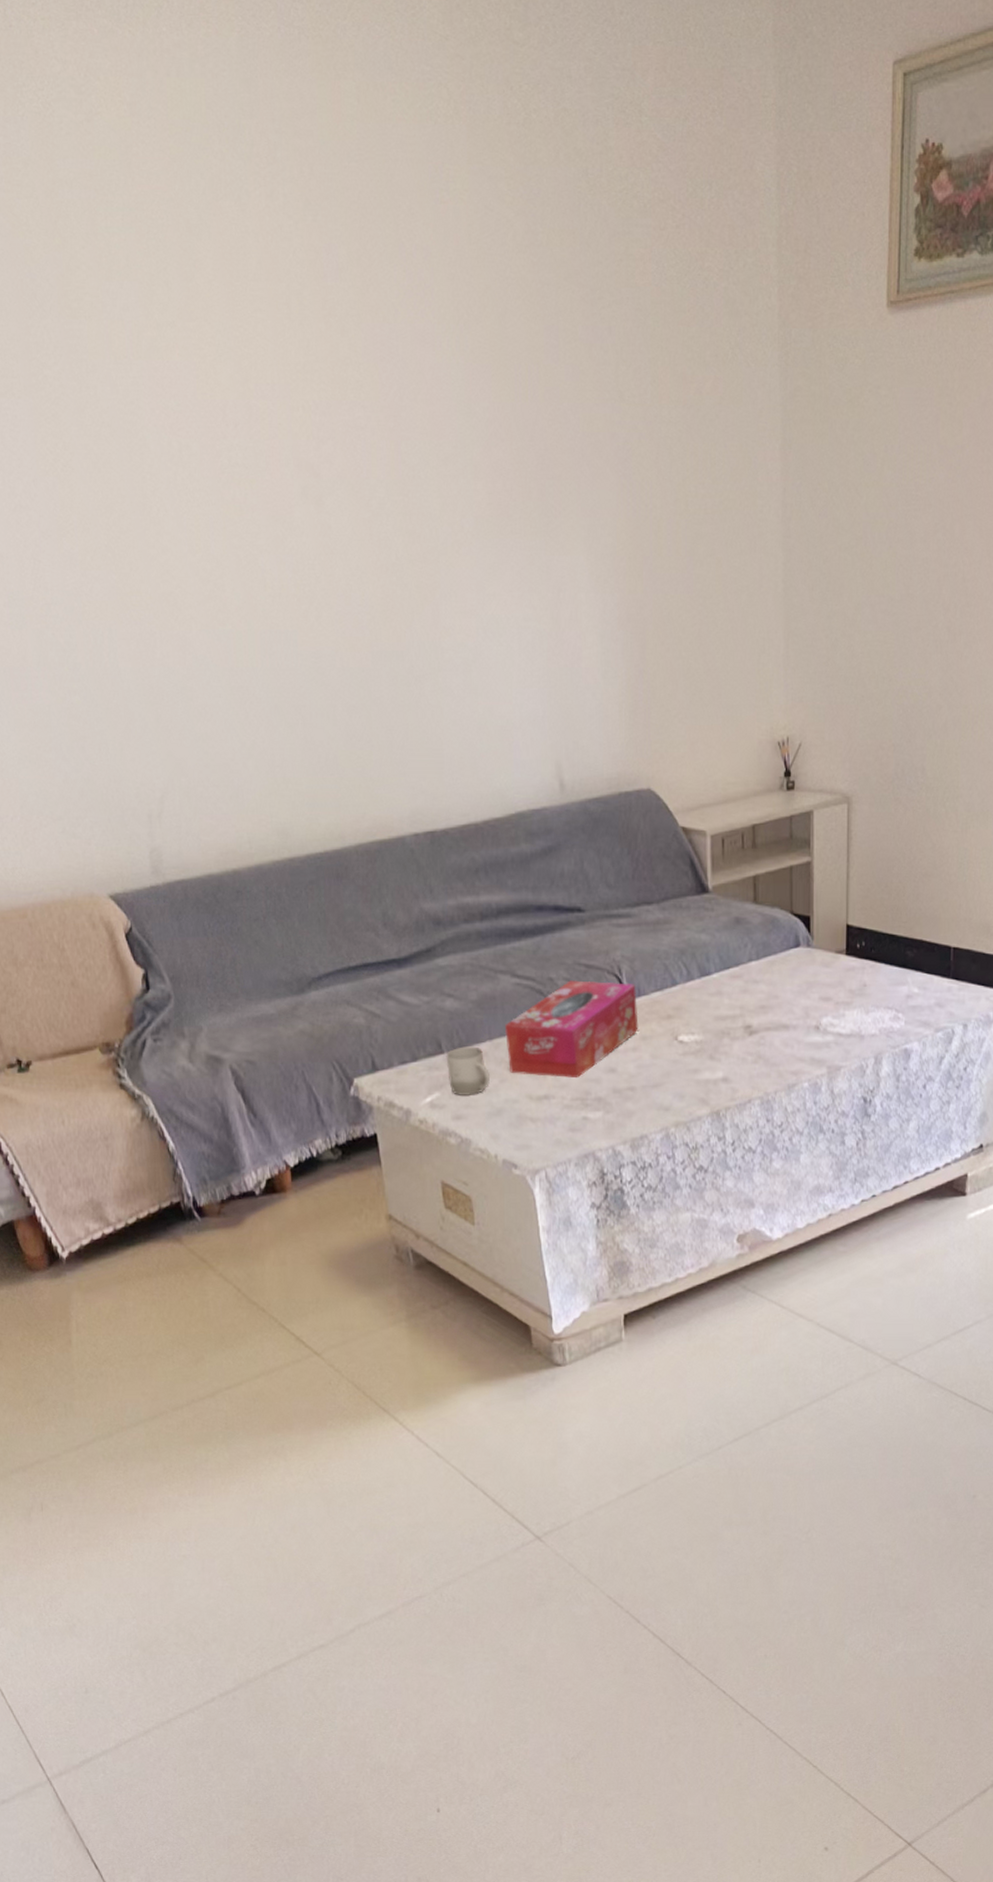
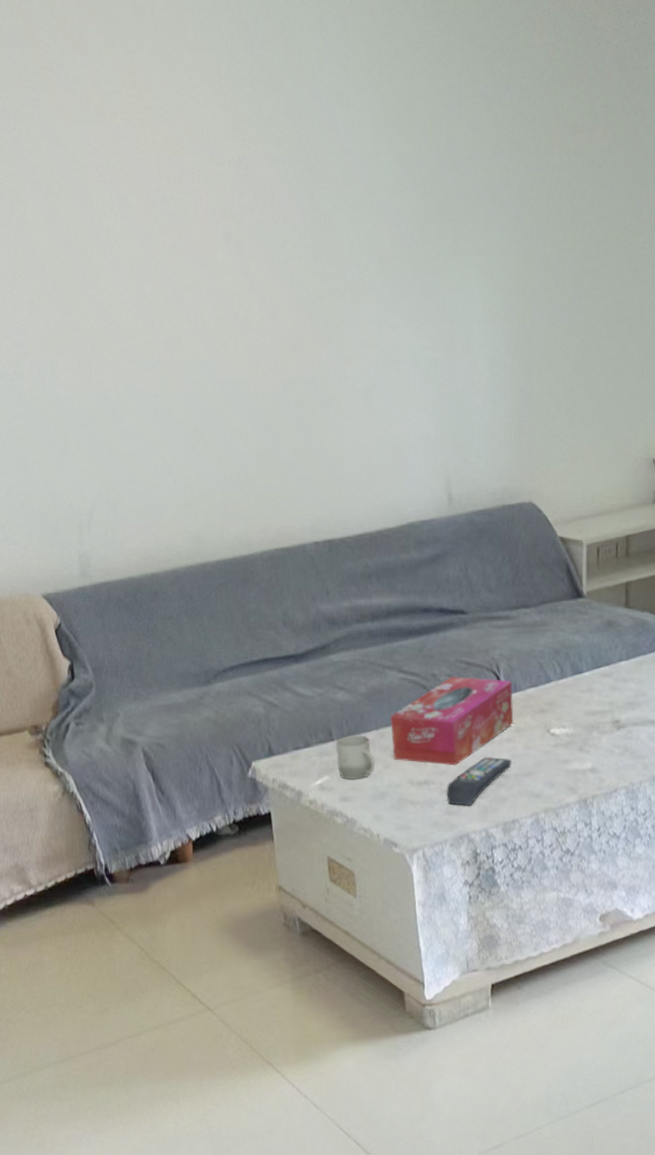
remote control: none [568,1068,638,1122] -> present [446,757,511,806]

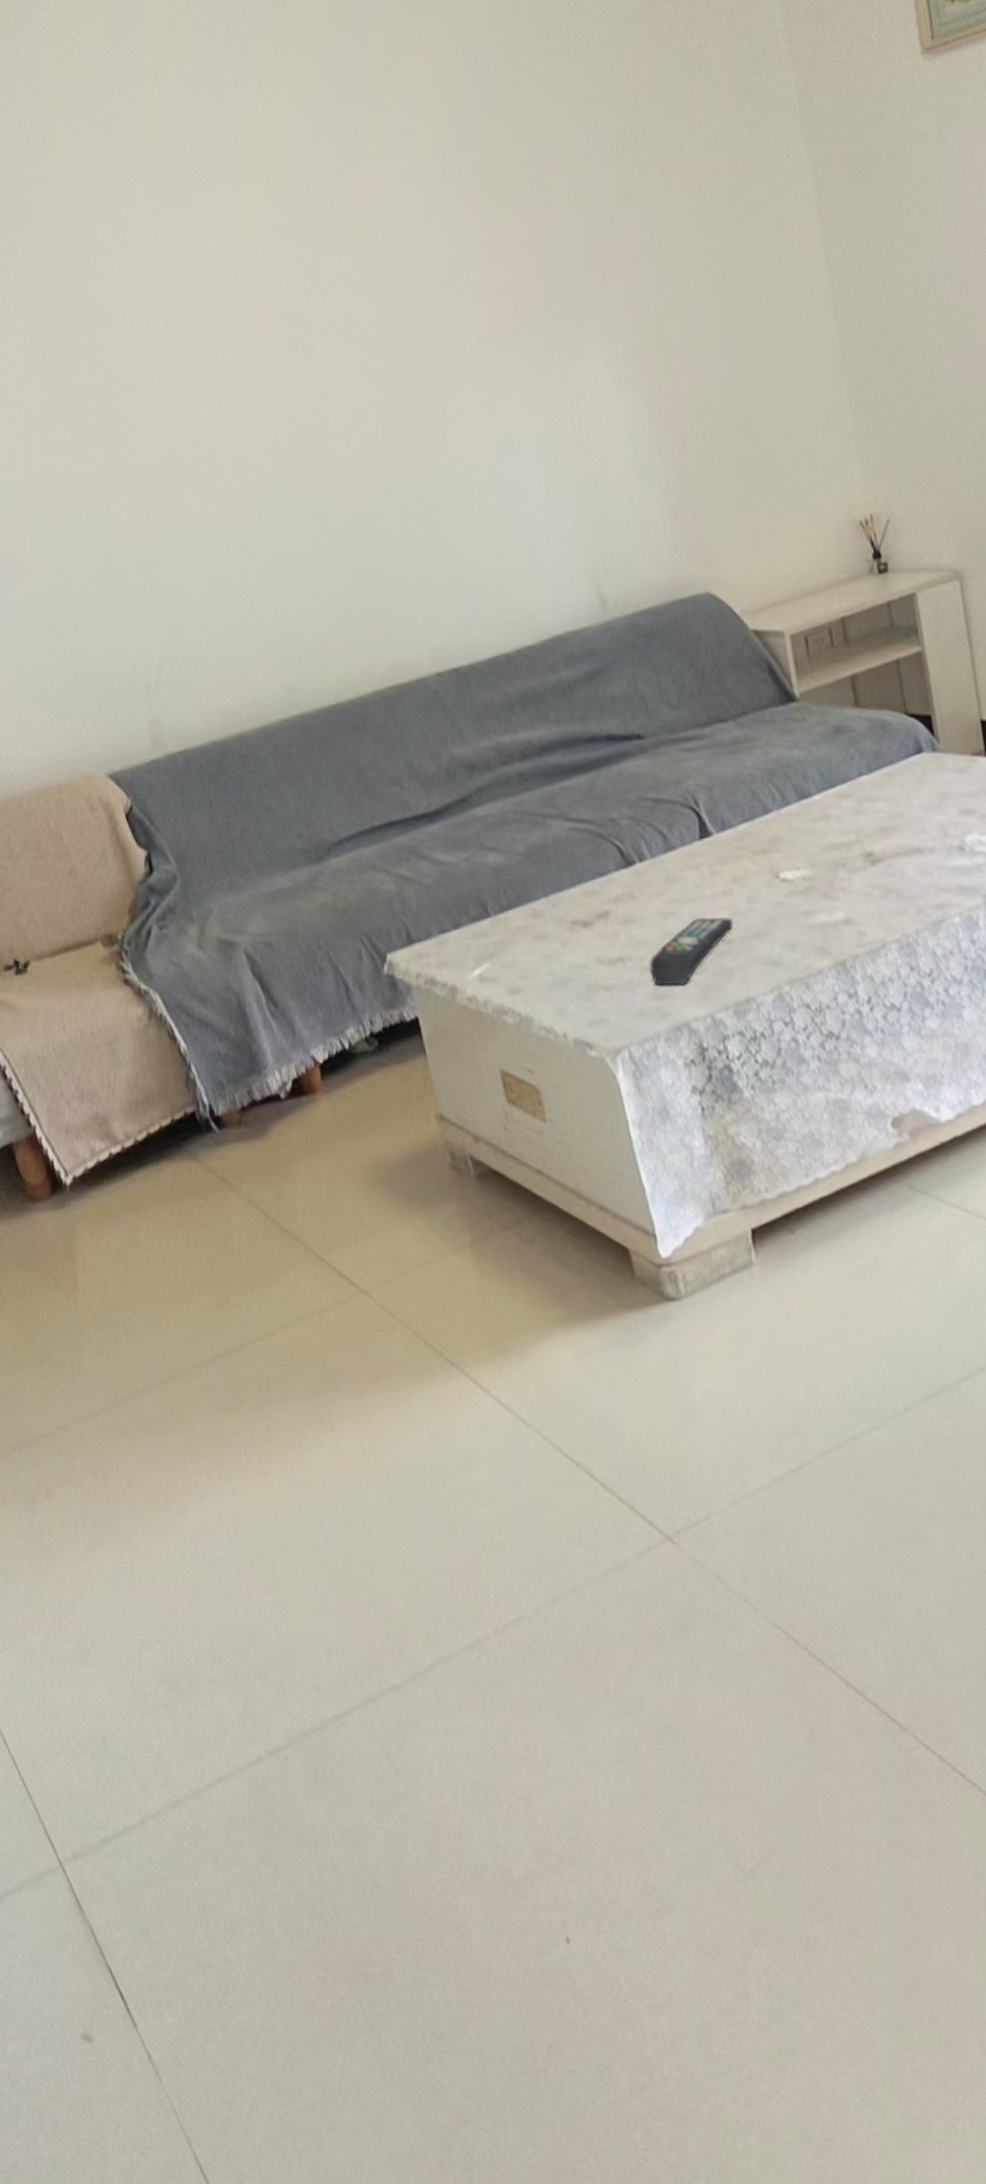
cup: present [335,735,375,780] -> none [493,905,549,966]
tissue box: present [390,676,514,765] -> none [562,816,728,935]

